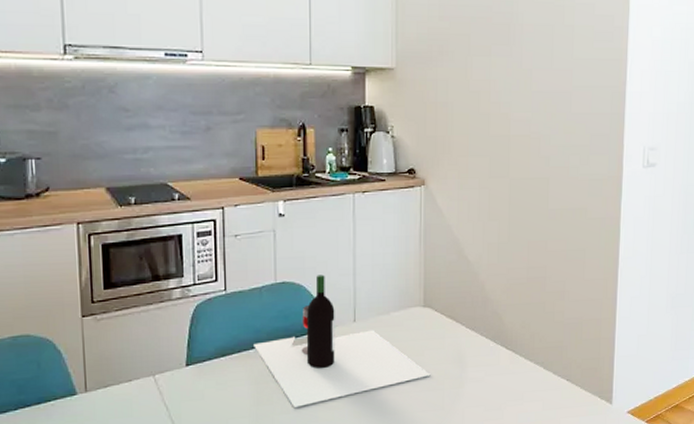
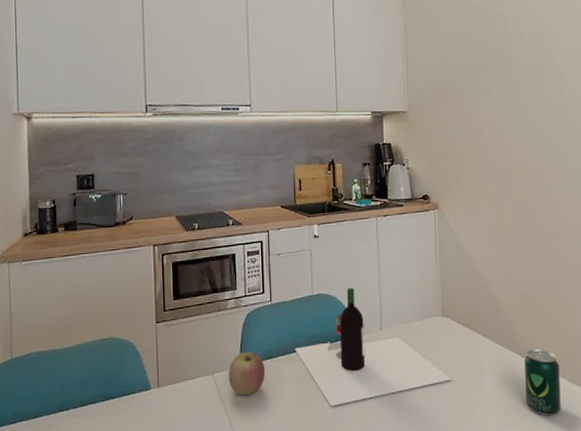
apple: none [172,348,218,399] -> present [228,351,266,396]
beverage can: none [508,341,546,411] -> present [524,349,561,416]

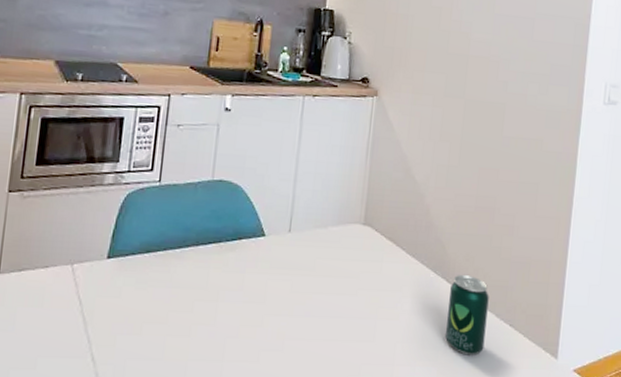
apple: present [228,351,266,396] -> none [91,240,140,295]
wine bottle: present [295,288,452,406] -> none [181,177,364,319]

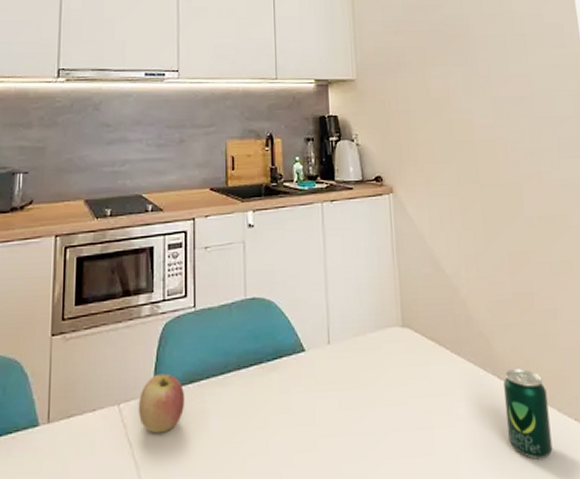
apple: none [91,240,140,295] -> present [138,373,185,434]

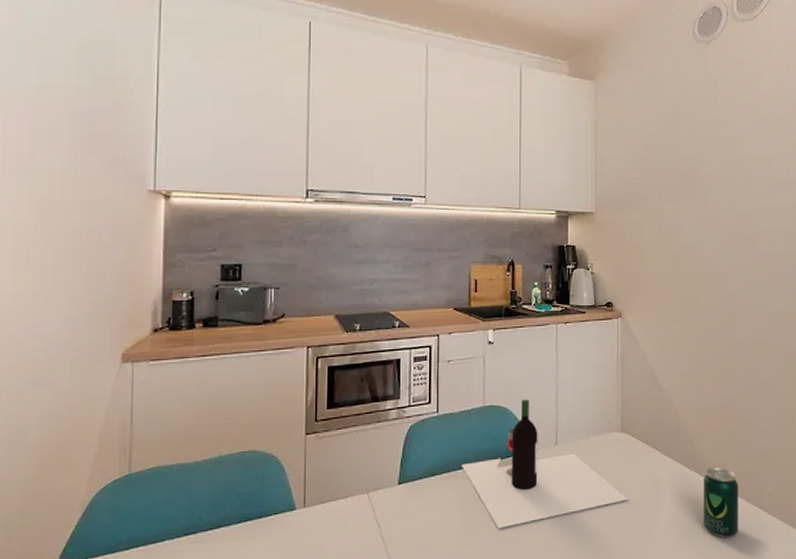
apple: present [138,373,185,434] -> none [385,467,428,517]
wine bottle: none [223,290,416,447] -> present [462,399,628,528]

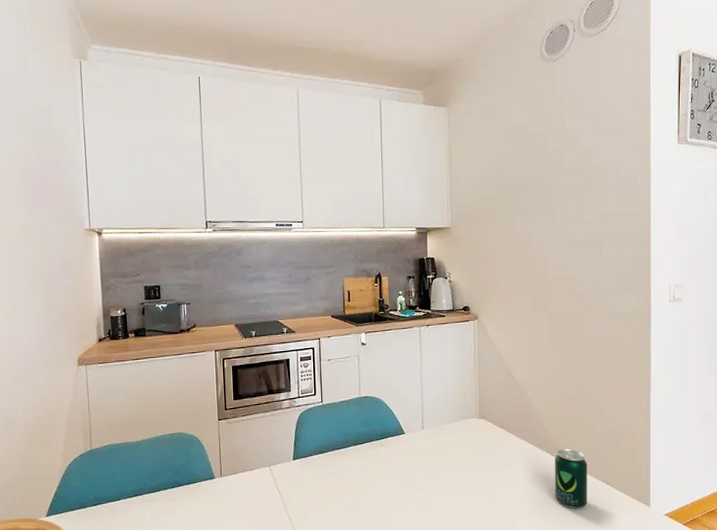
wine bottle: present [462,399,628,528] -> none [344,391,487,496]

